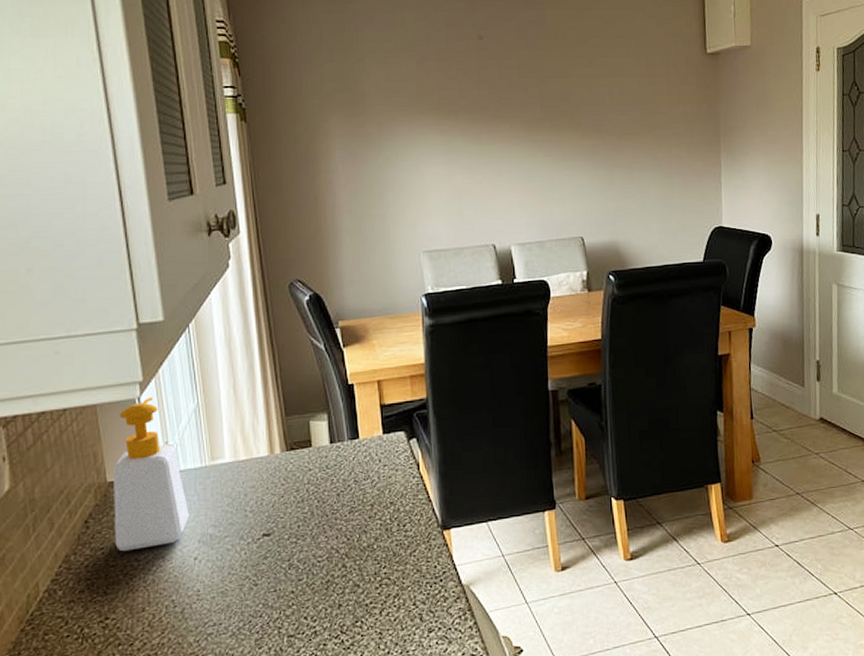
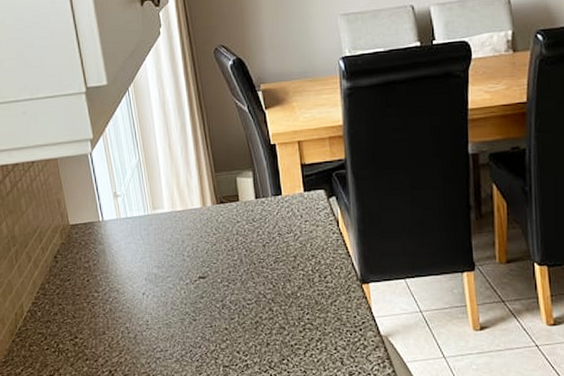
soap bottle: present [112,396,189,552] -> none [73,152,137,284]

